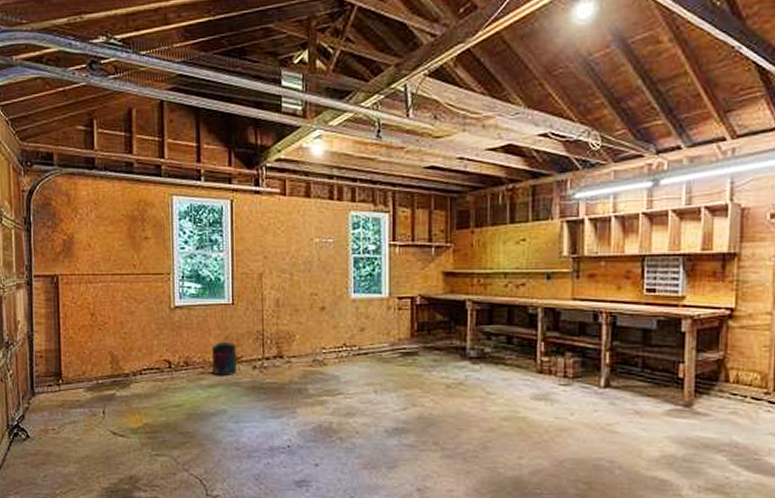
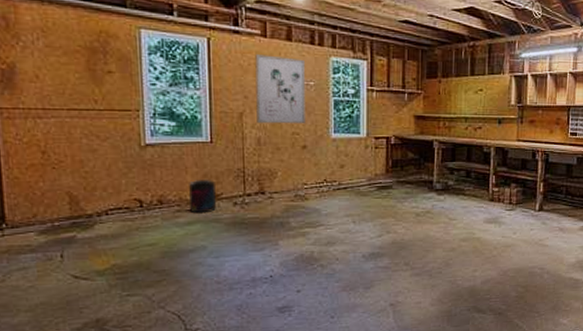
wall art: none [275,213,324,285] -> present [255,54,305,124]

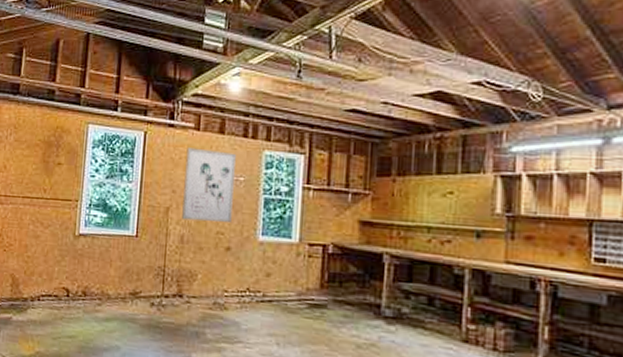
supplement container: present [189,180,216,214] -> none [109,274,136,311]

